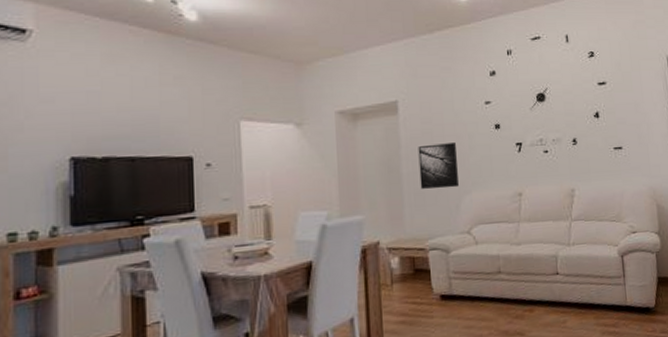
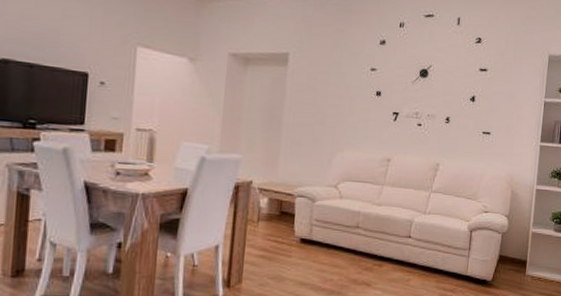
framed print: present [418,143,459,189] -> none [298,99,337,144]

